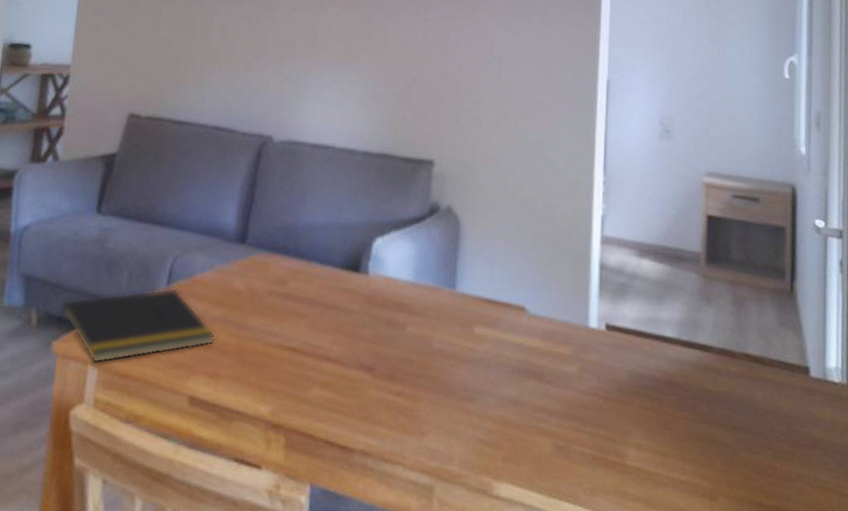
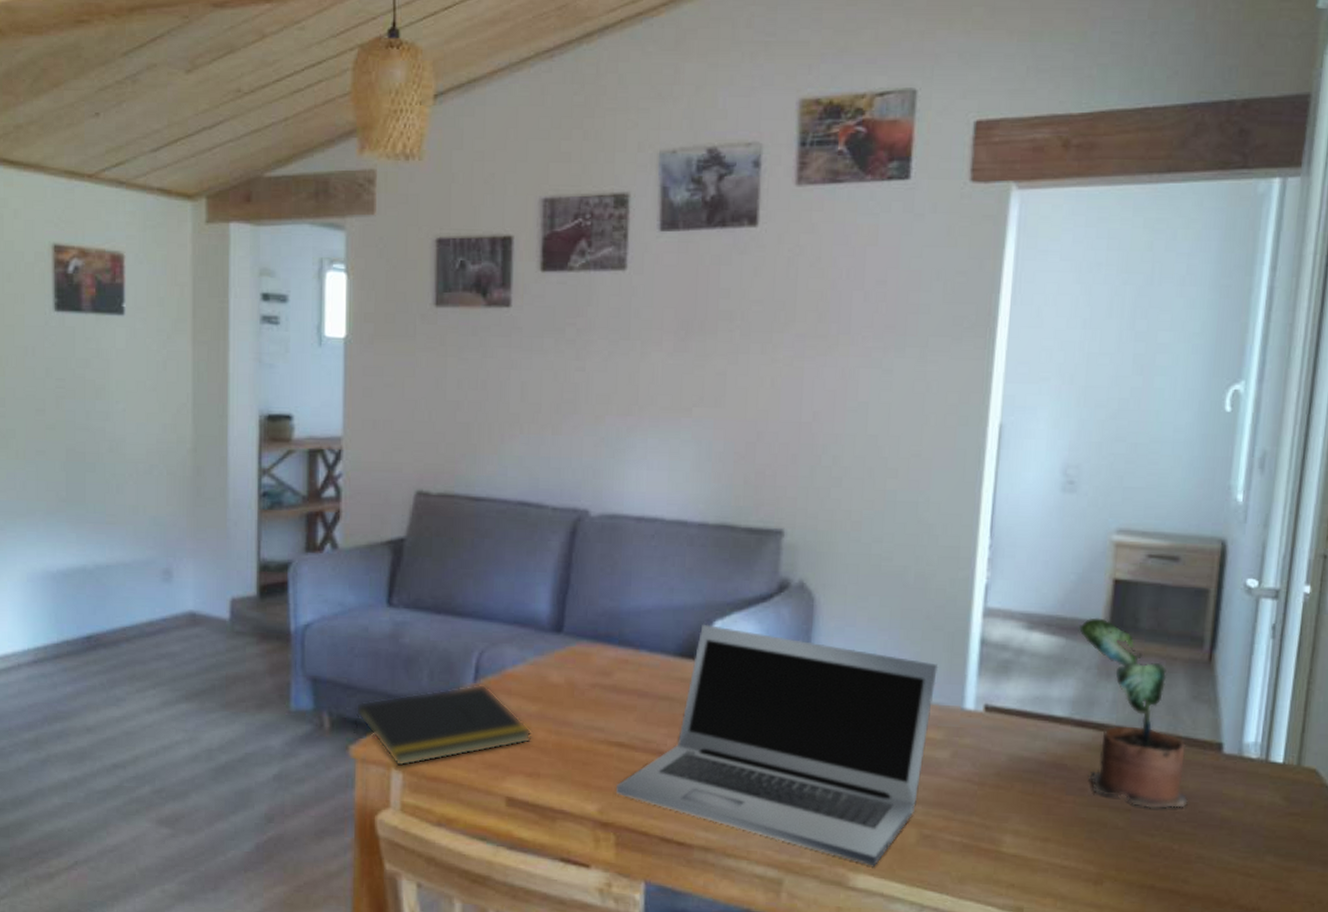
laptop: none [287,240,566,476] -> present [616,624,939,867]
potted plant: none [681,248,784,427] -> present [1079,618,1188,808]

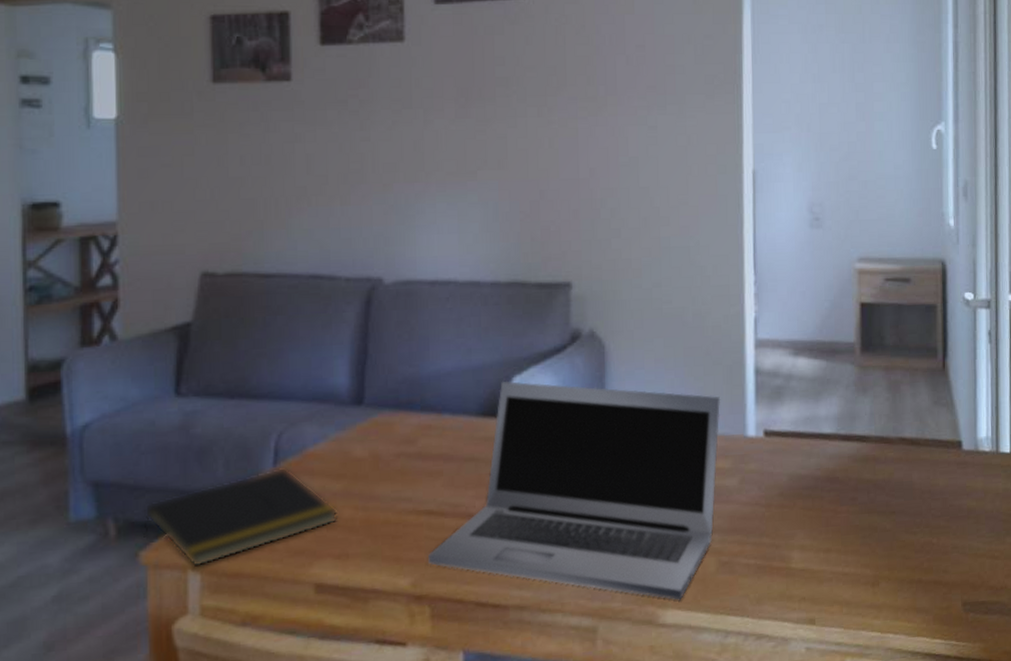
potted plant: present [1079,618,1188,808] -> none [836,339,940,508]

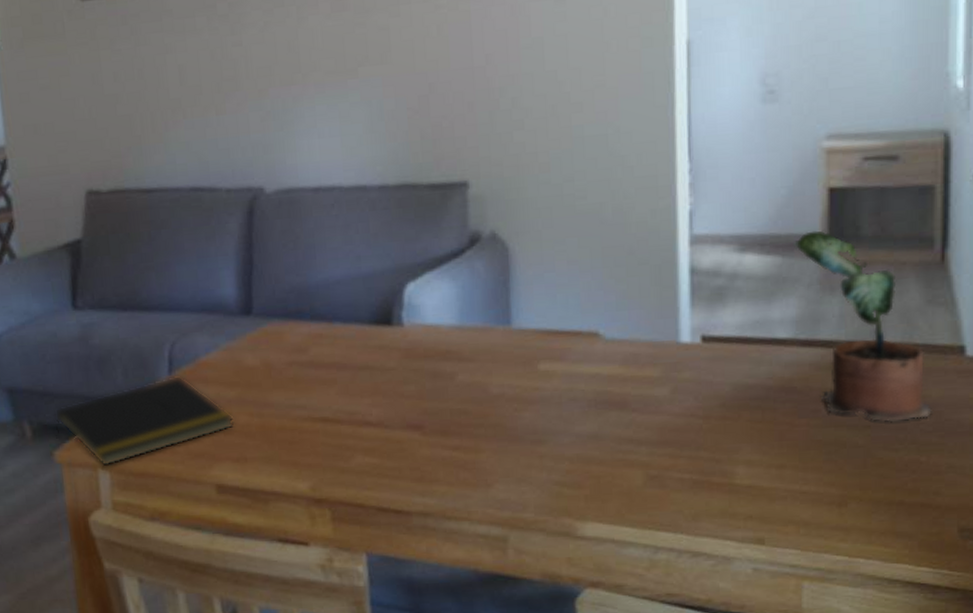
laptop: present [428,380,721,600] -> none [326,287,648,513]
potted plant: none [836,339,940,508] -> present [796,230,932,422]

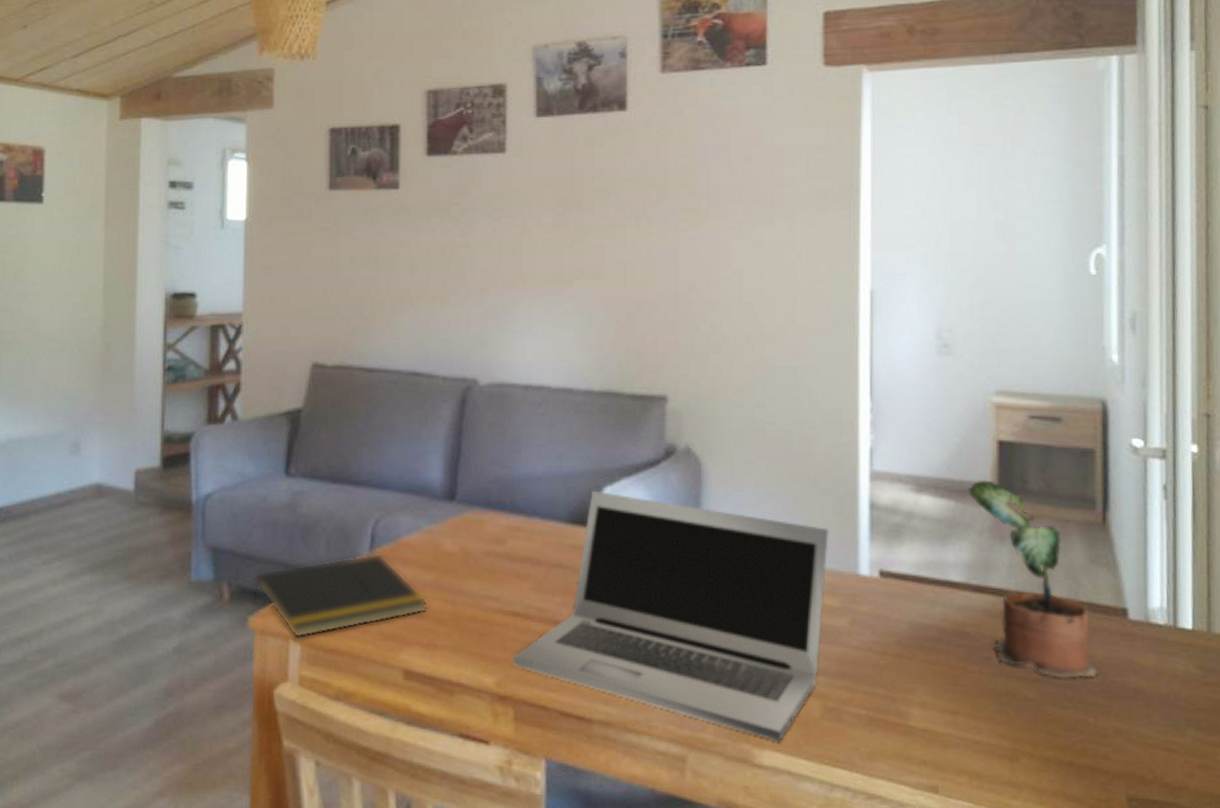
laptop: none [326,287,648,513] -> present [513,490,830,742]

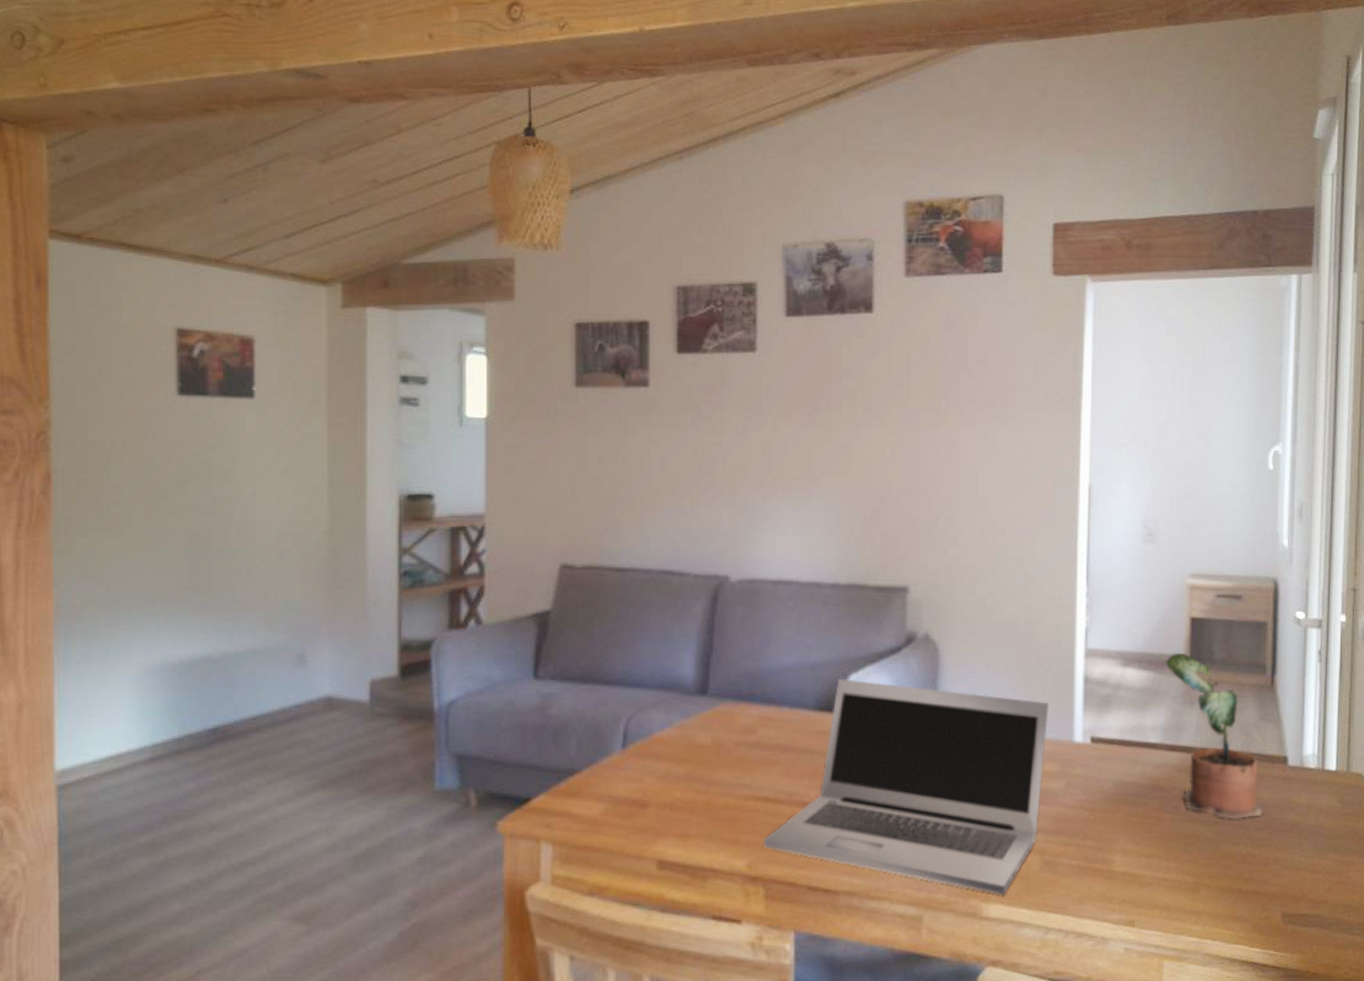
notepad: present [252,552,428,639] -> none [501,749,681,839]

